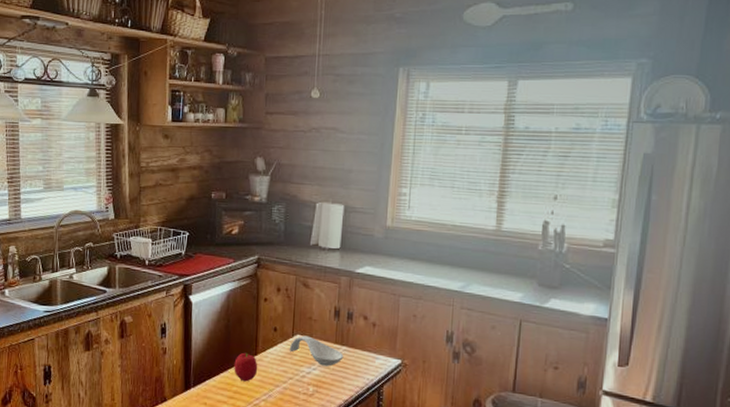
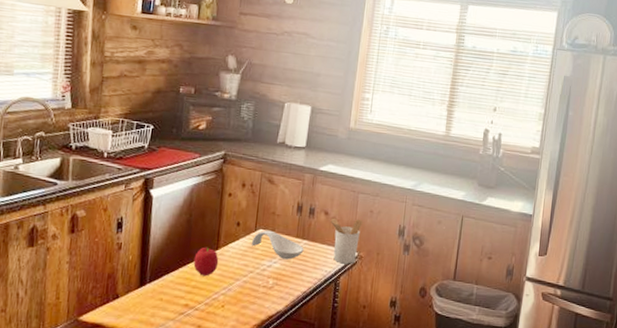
utensil holder: none [368,323,405,372] -> present [329,218,363,264]

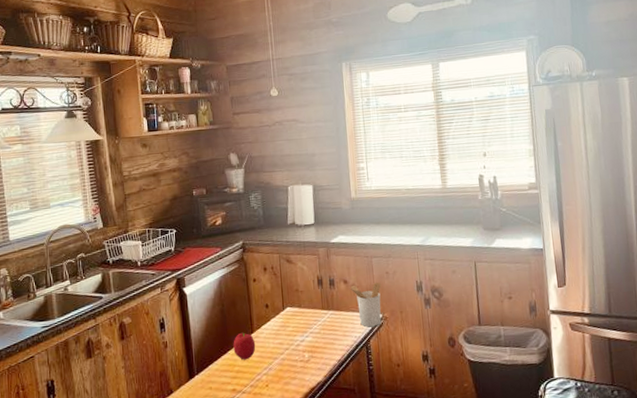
spoon rest: present [251,230,304,260] -> none [281,307,332,332]

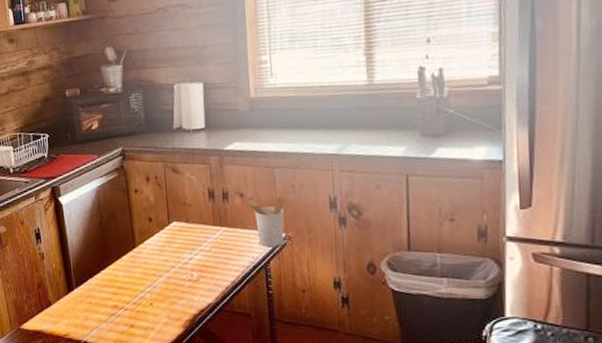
fruit: present [233,332,256,360] -> none [113,246,139,276]

